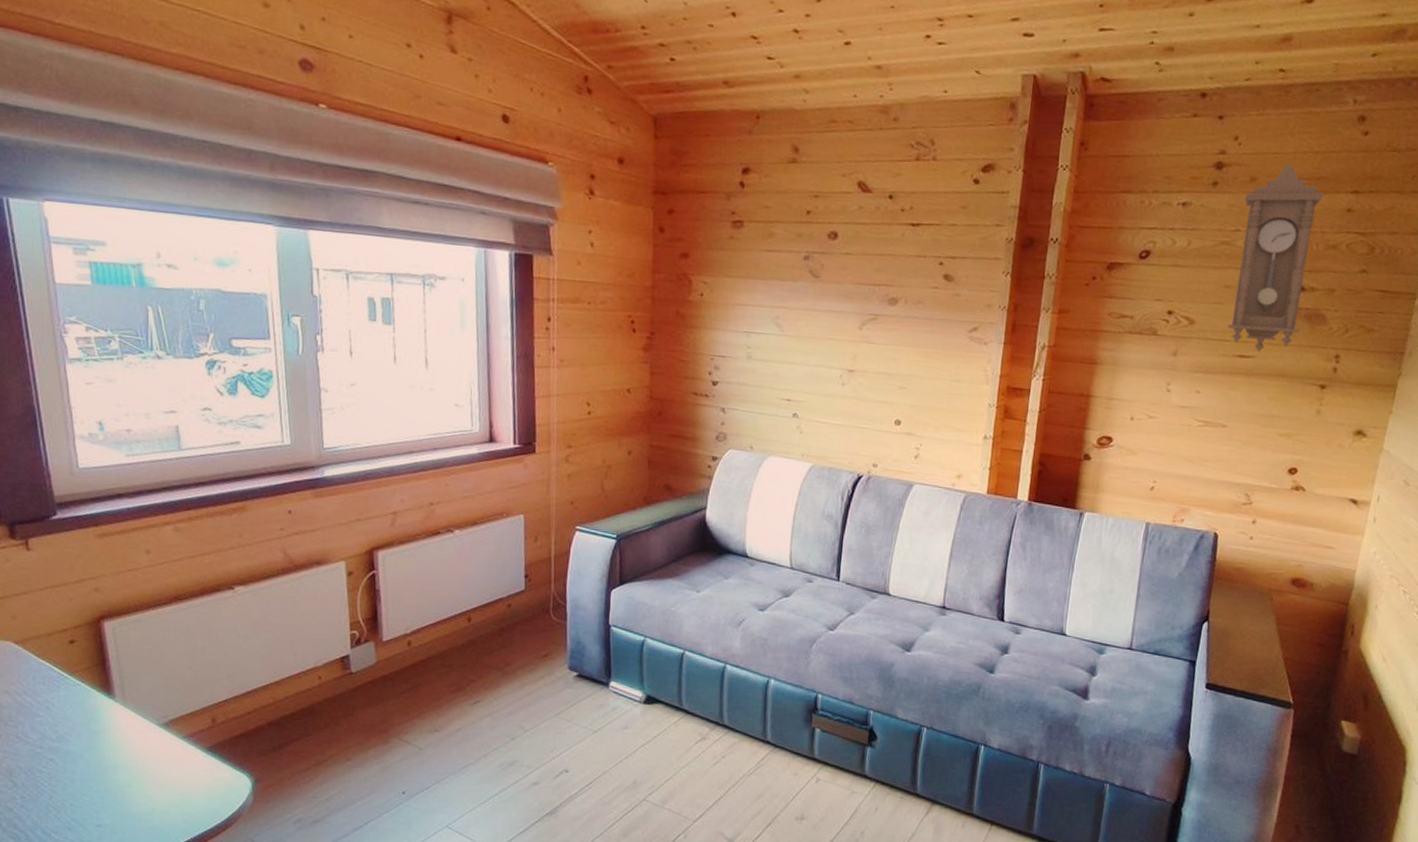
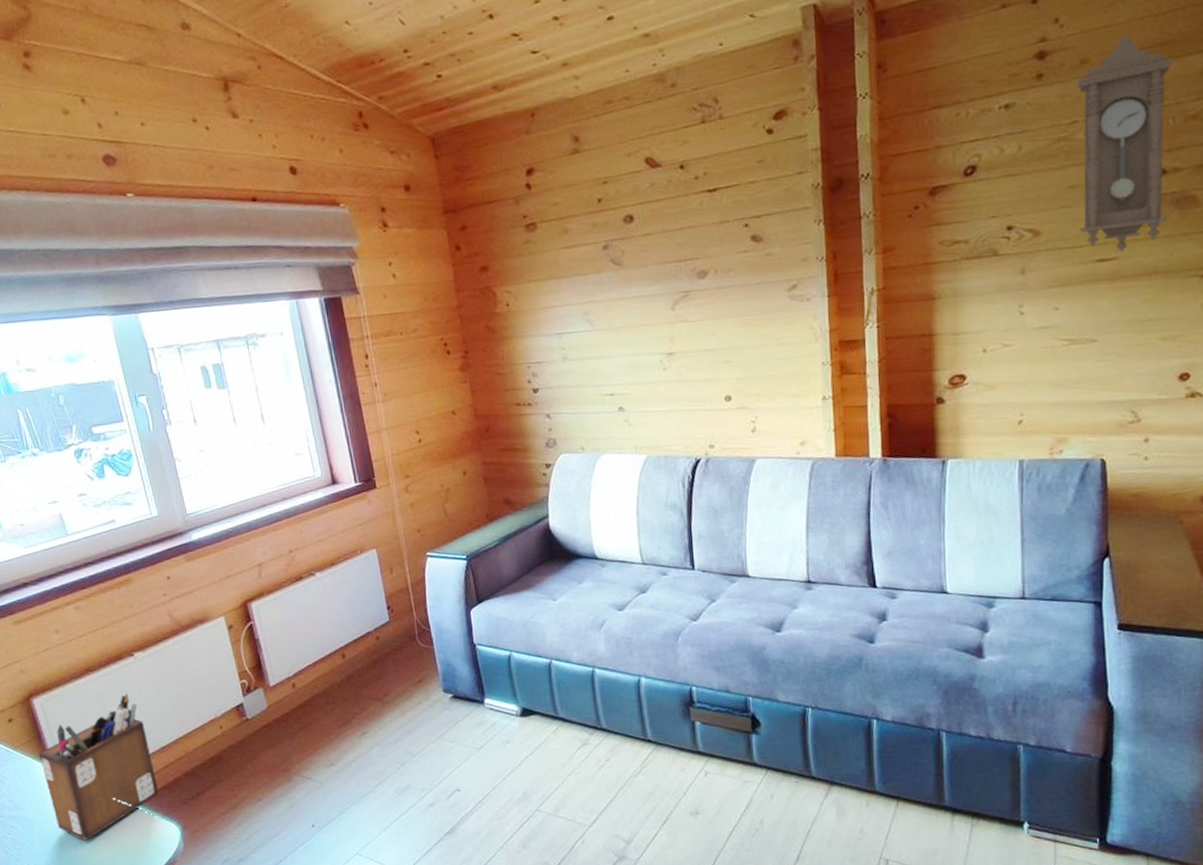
desk organizer: none [99,629,235,785] -> present [39,693,159,841]

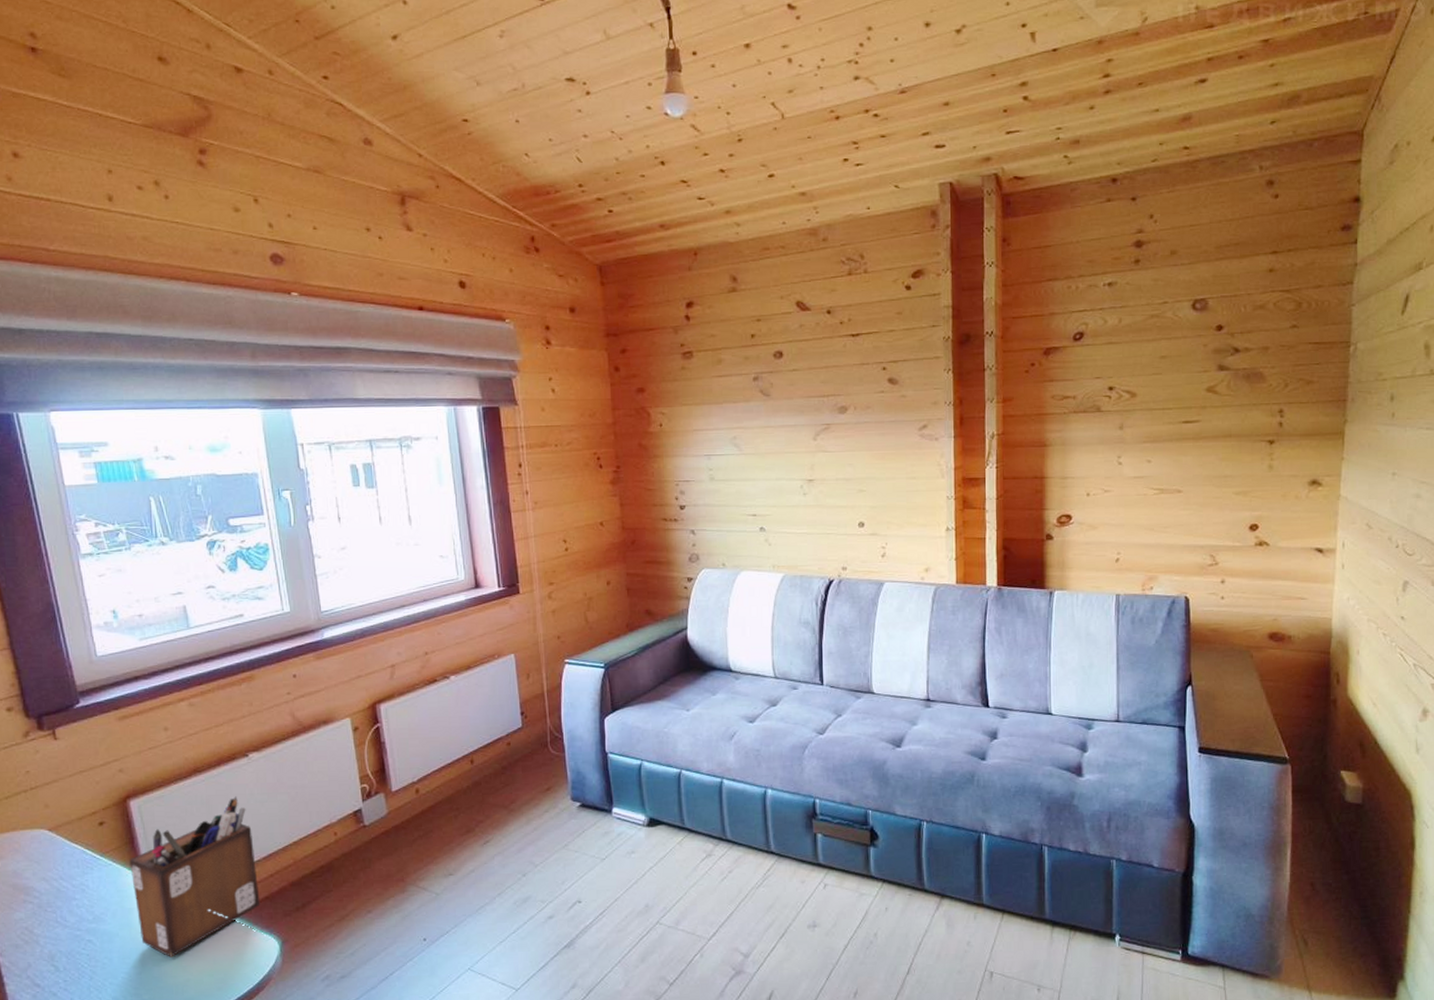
pendulum clock: present [1078,34,1175,252] -> none [1168,234,1246,416]

